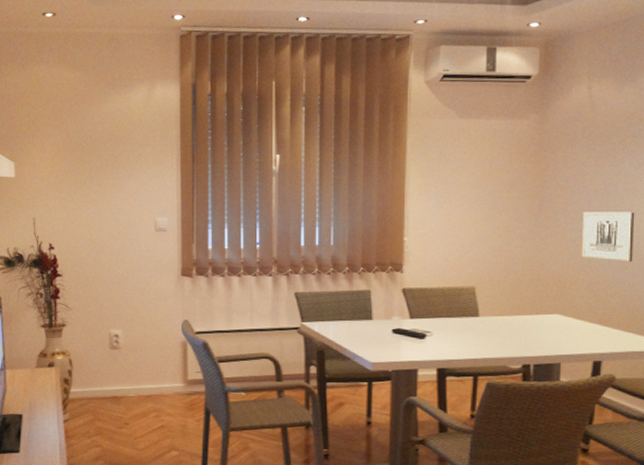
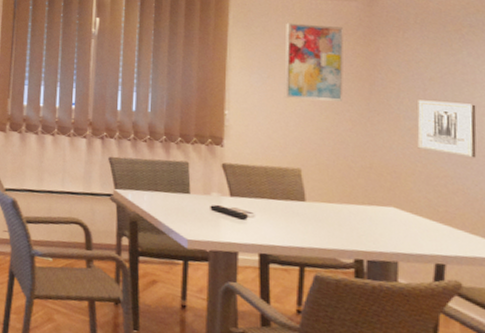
wall art: none [460,145,517,221] -> present [284,22,344,102]

